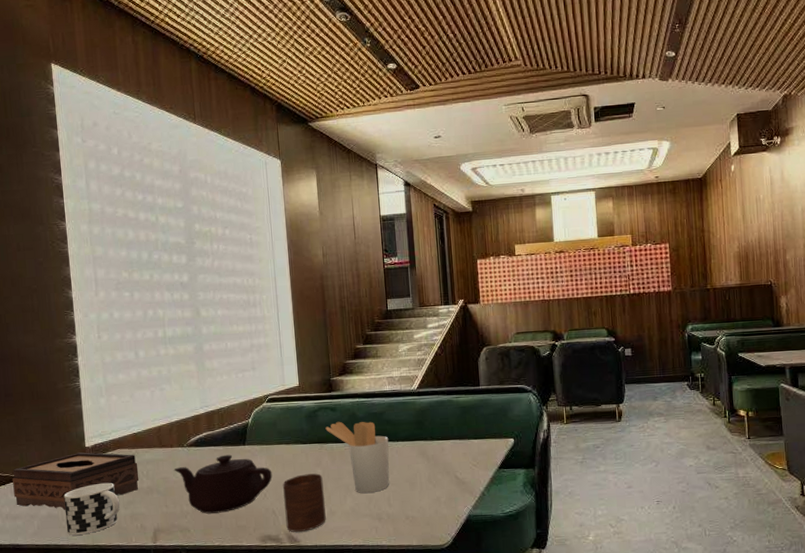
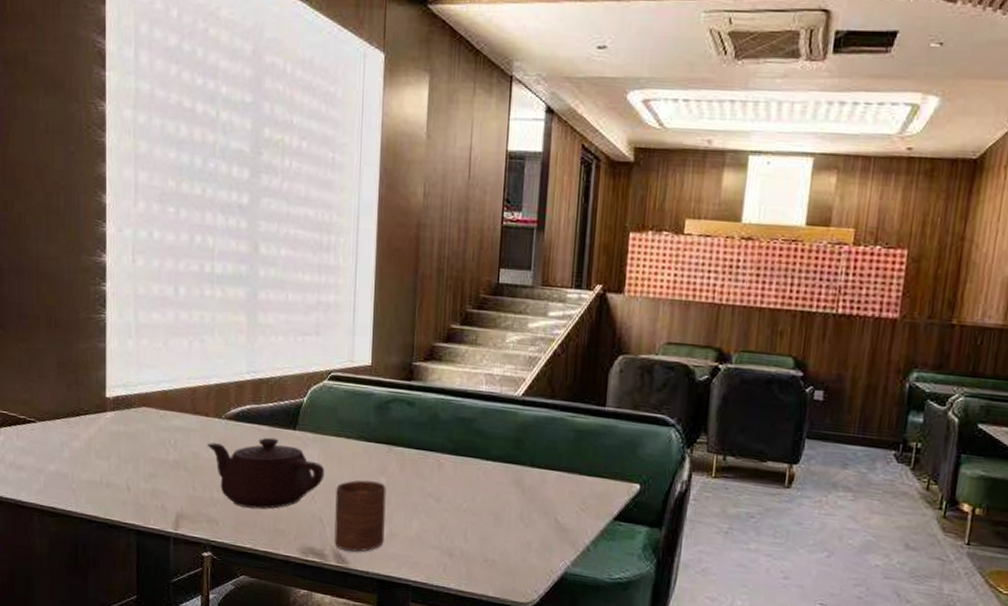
tissue box: present [12,452,139,511] -> none [20,402,165,471]
cup: present [63,482,121,535] -> none [76,444,140,504]
utensil holder: present [325,421,390,494] -> none [397,420,477,520]

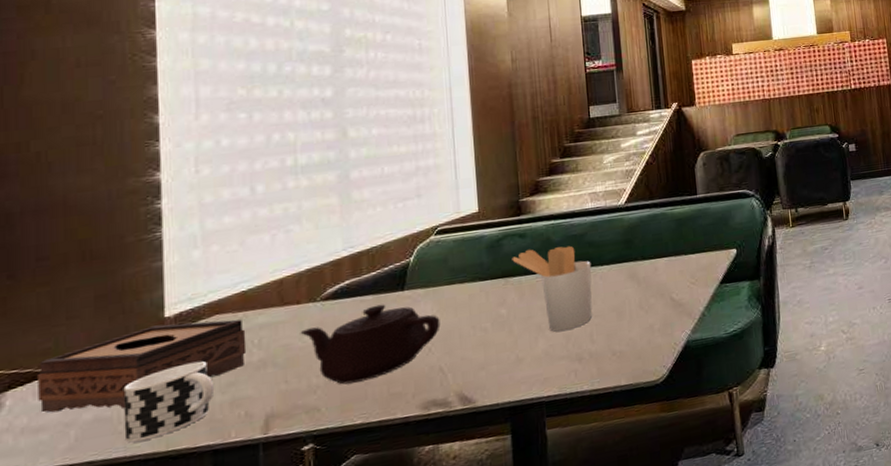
tissue box: none [20,402,165,471] -> present [38,319,247,413]
cup: none [76,444,140,504] -> present [123,360,215,443]
cup: present [334,480,386,552] -> none [454,314,511,392]
utensil holder: none [397,420,477,520] -> present [512,245,592,332]

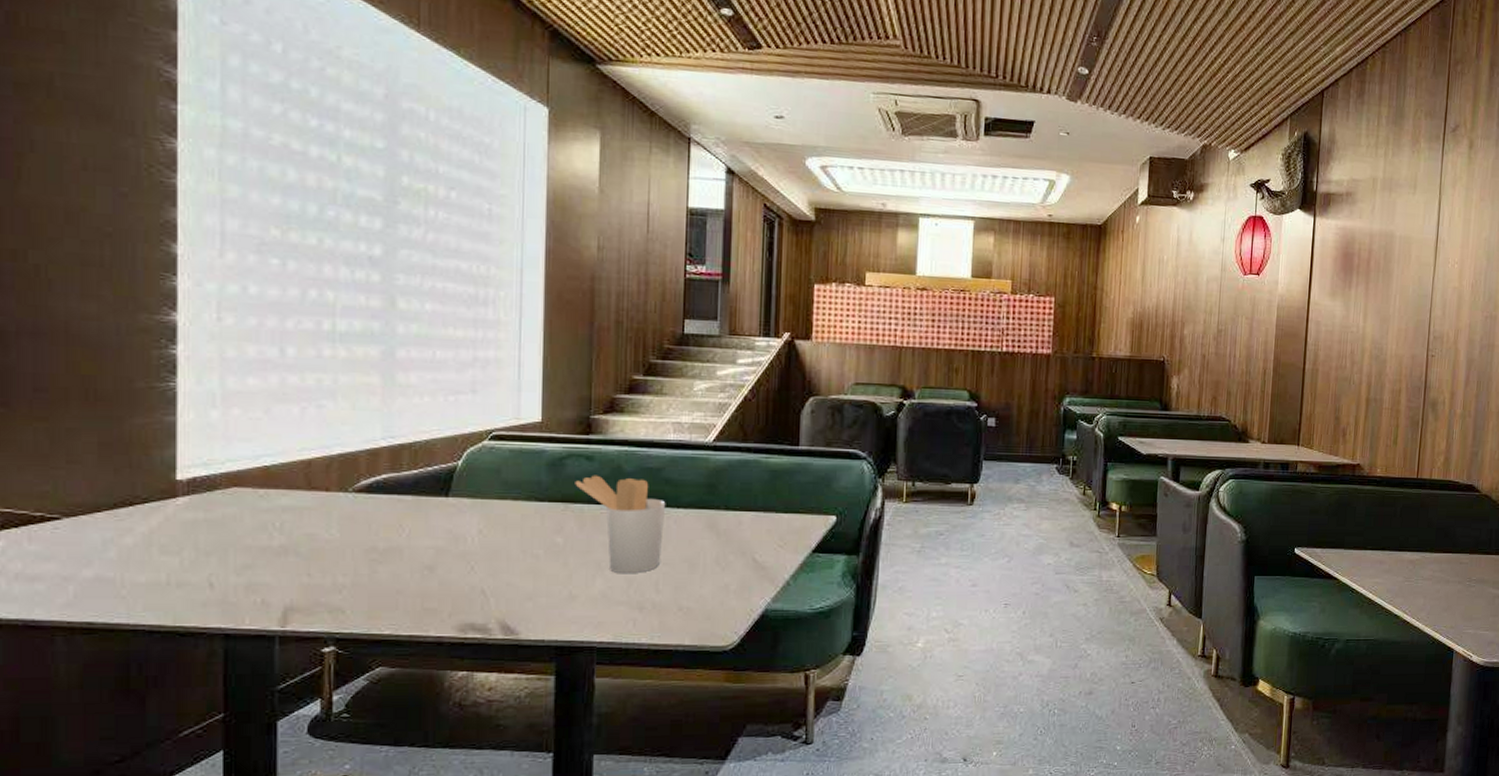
tissue box: present [38,319,247,413] -> none [34,487,267,573]
cup: present [123,360,215,443] -> none [128,535,229,610]
teapot: present [300,304,441,385] -> none [327,508,487,589]

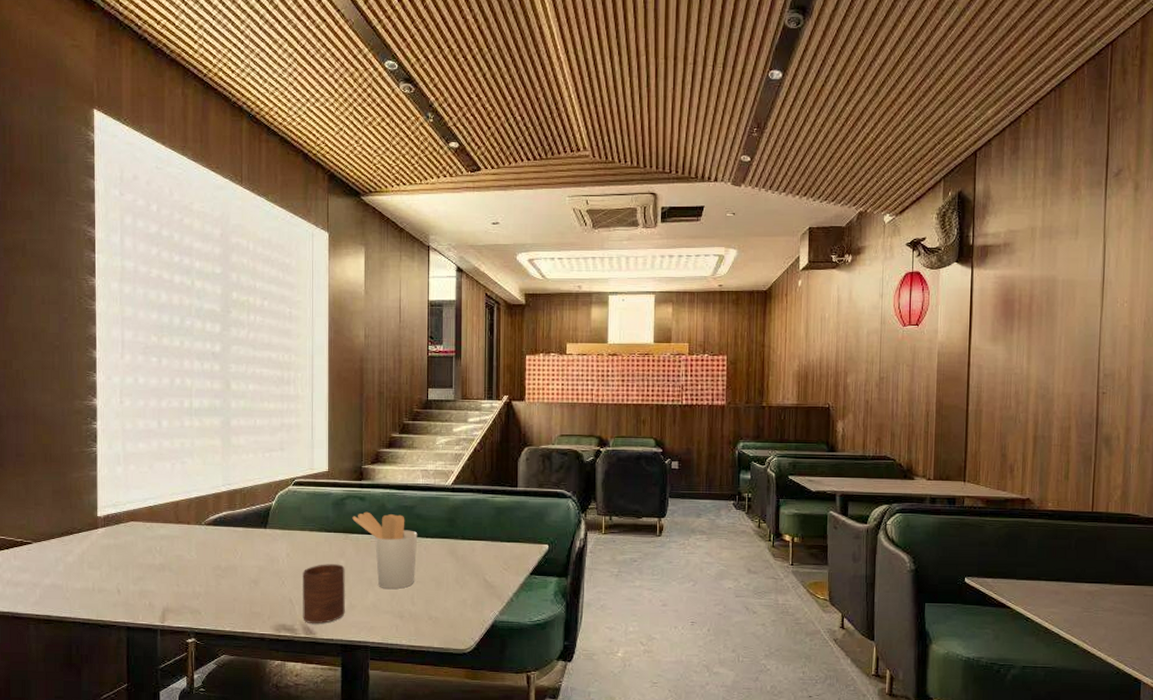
cup: none [500,543,563,620] -> present [303,564,345,624]

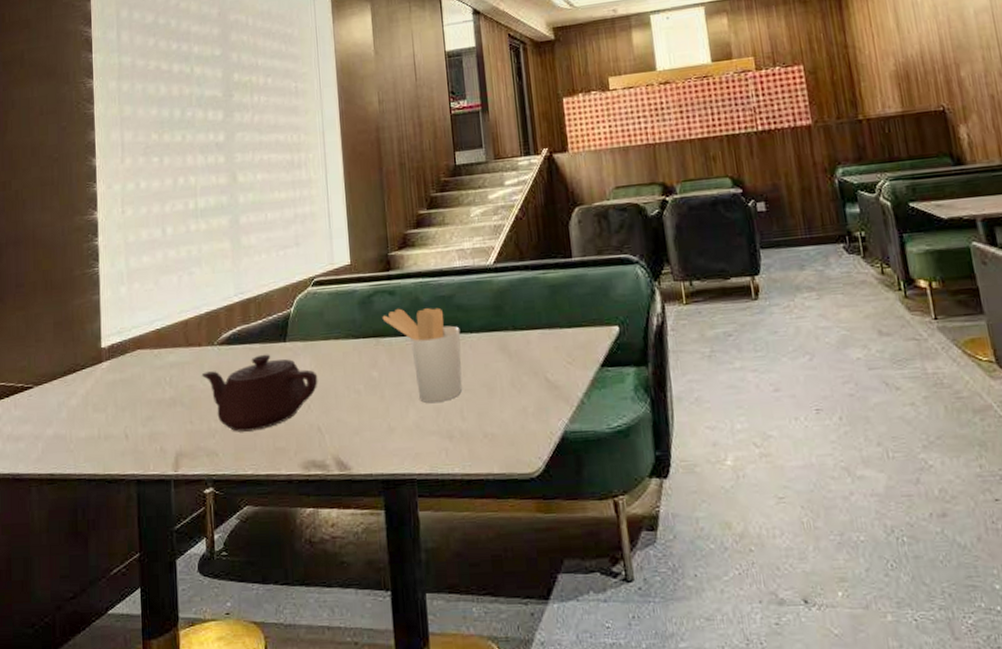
teapot: none [189,537,292,597] -> present [201,354,318,432]
cup: present [303,564,345,624] -> none [330,377,384,456]

